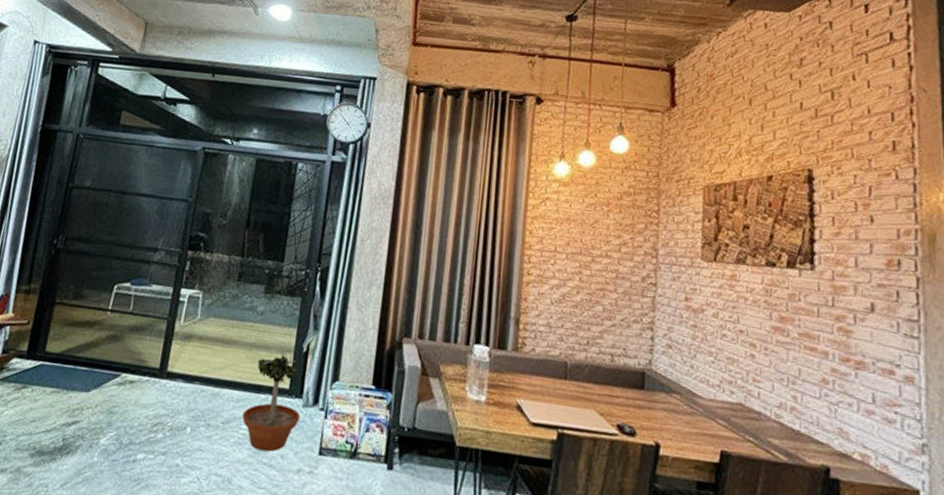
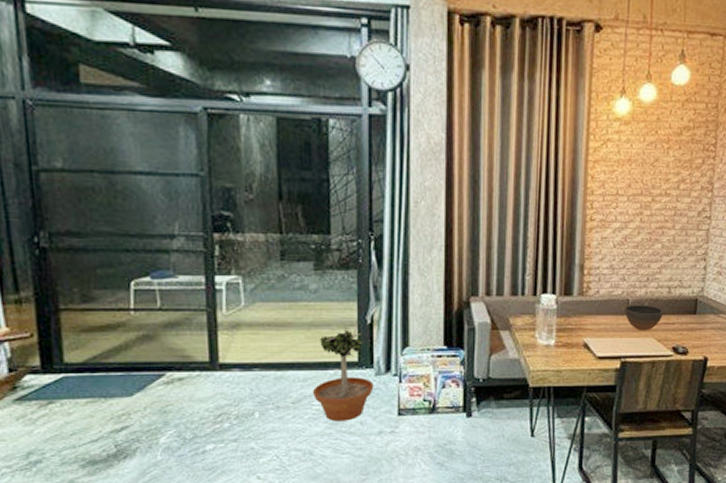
bowl: none [562,368,606,401] -> present [624,305,663,331]

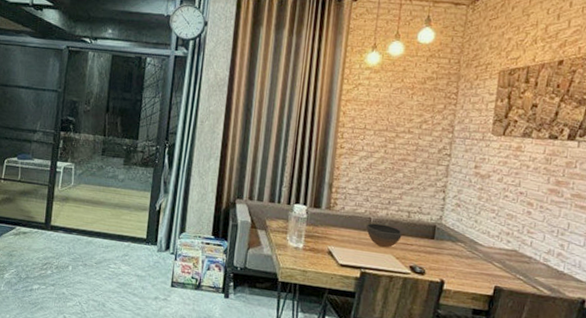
potted tree: present [312,319,374,422] -> none [110,205,156,285]

